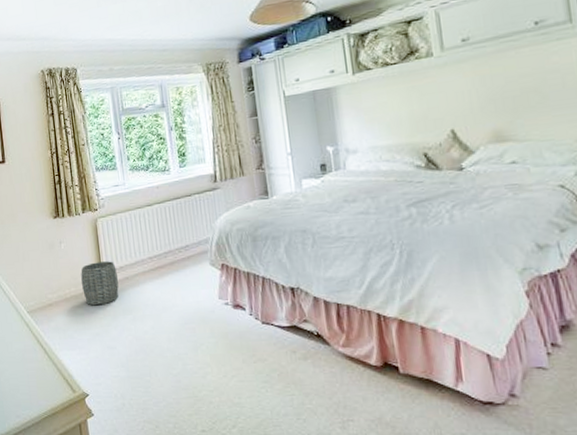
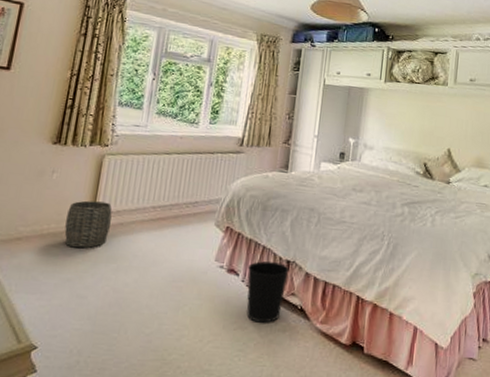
wastebasket: none [251,290,297,353] -> present [246,261,289,323]

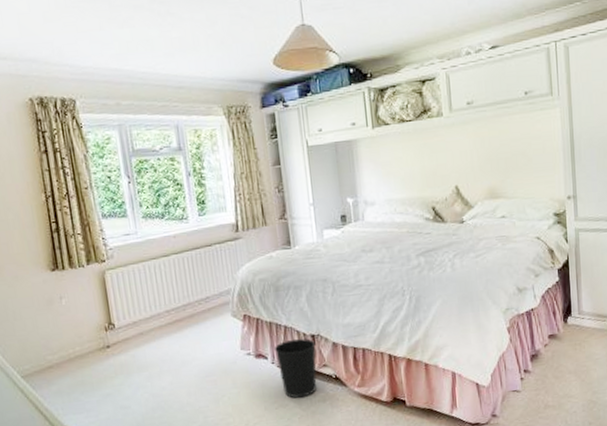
woven basket: present [64,200,112,248] -> none [86,316,132,365]

